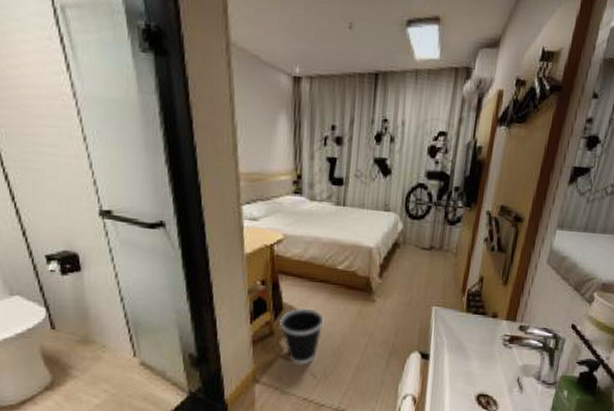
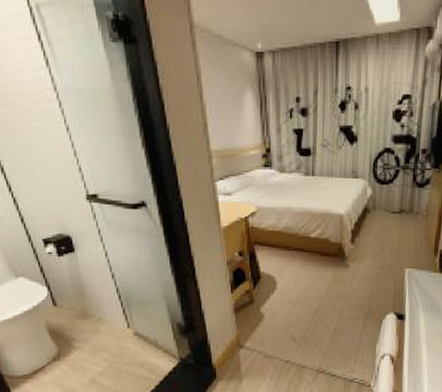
wastebasket: present [280,308,324,365] -> none [259,276,300,329]

